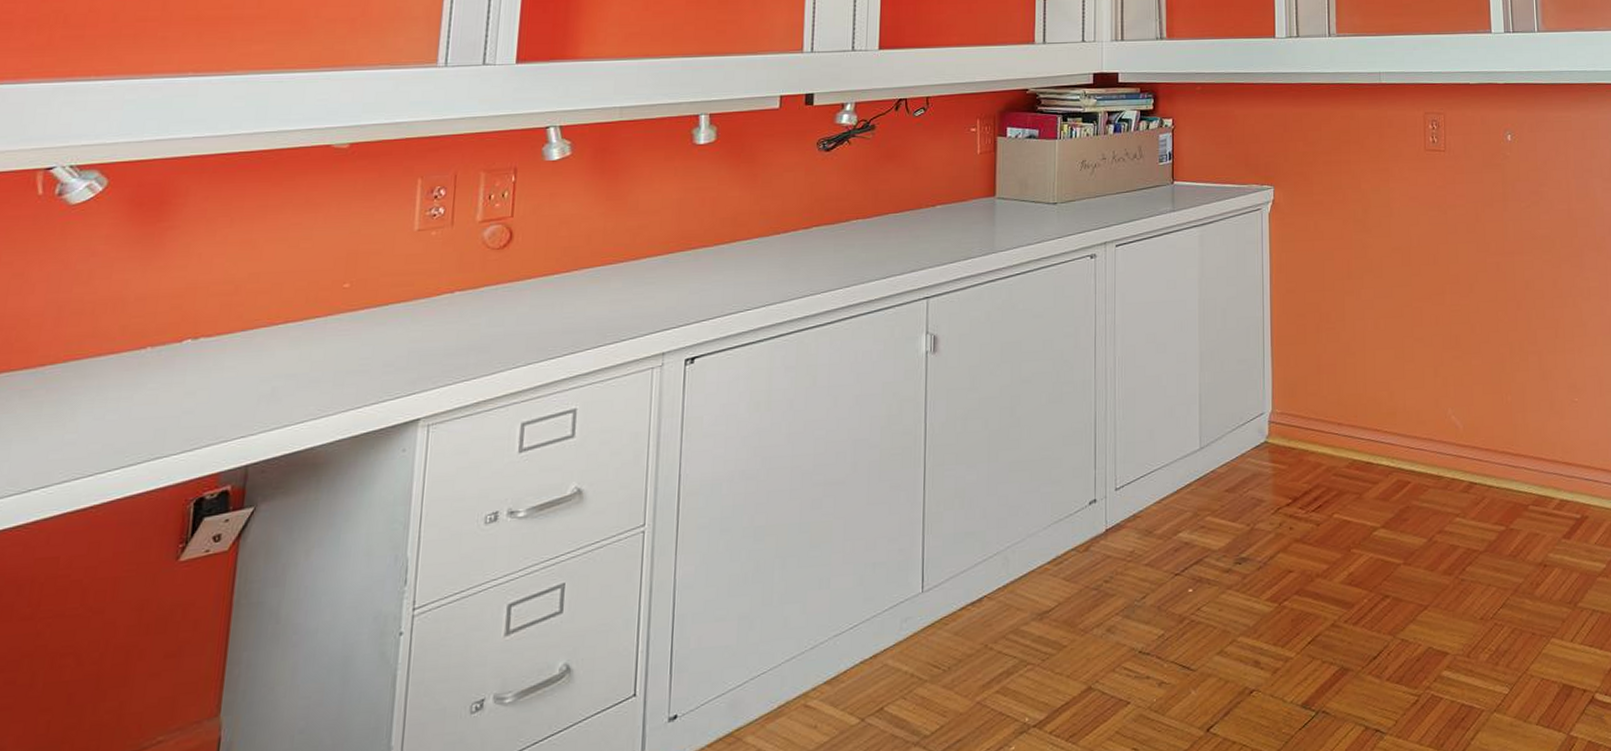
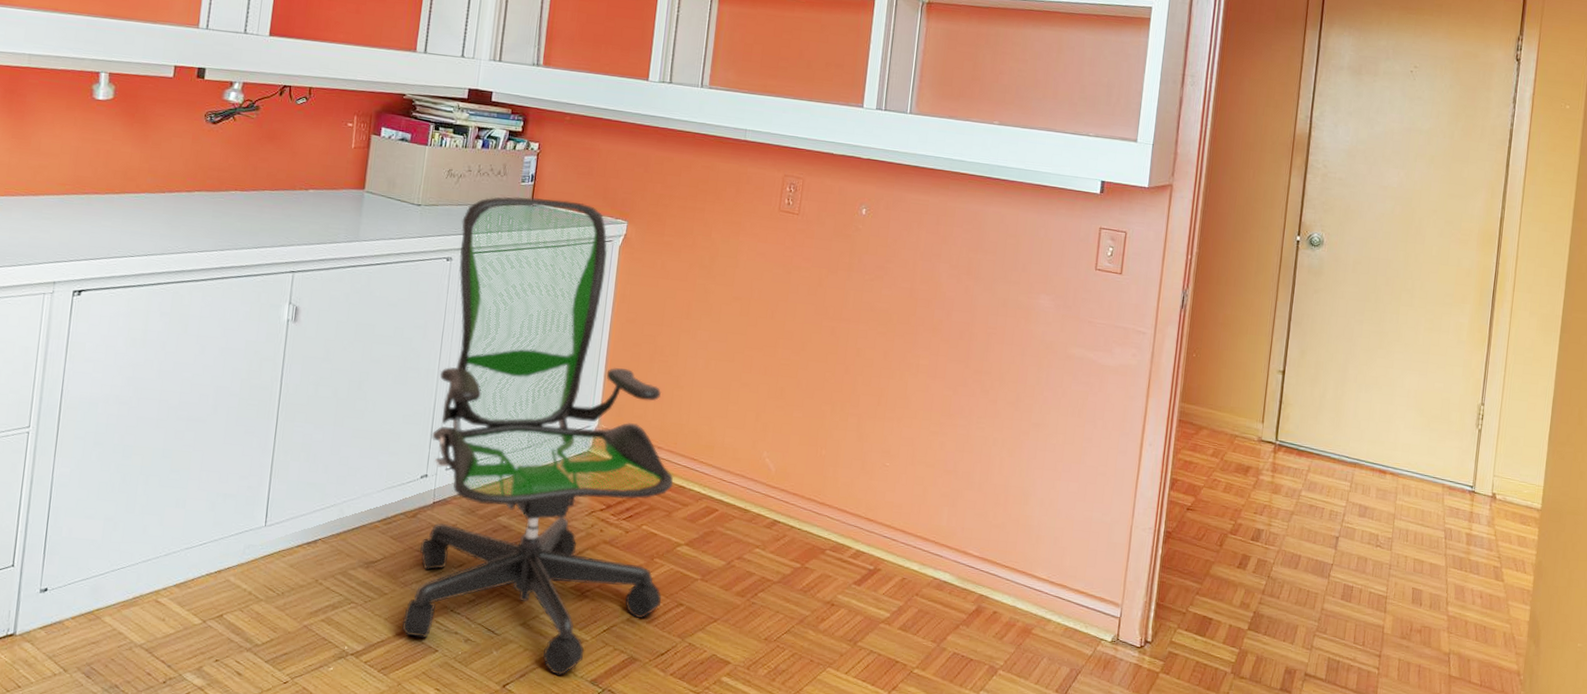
office chair: none [1086,174,1366,706] -> present [402,196,674,676]

